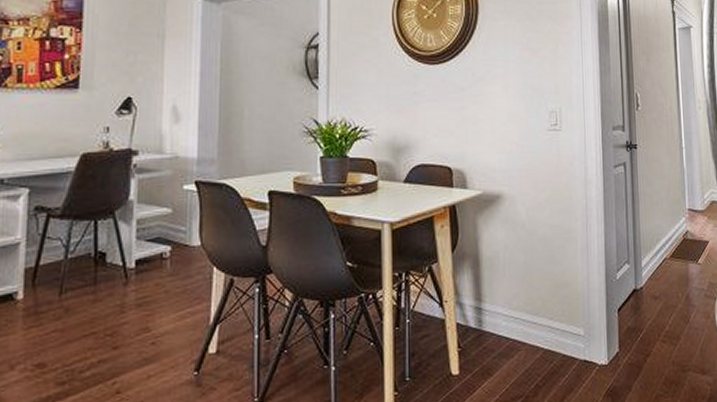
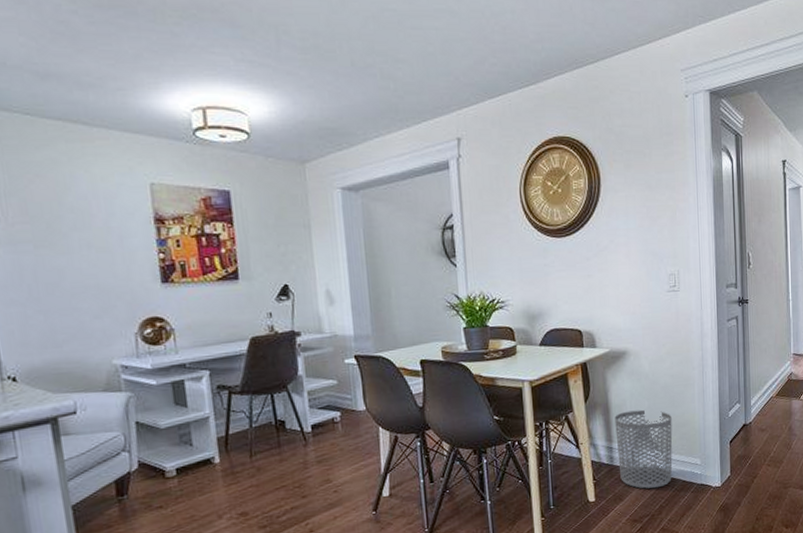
waste bin: none [485,264,552,363] -> present [615,409,673,489]

